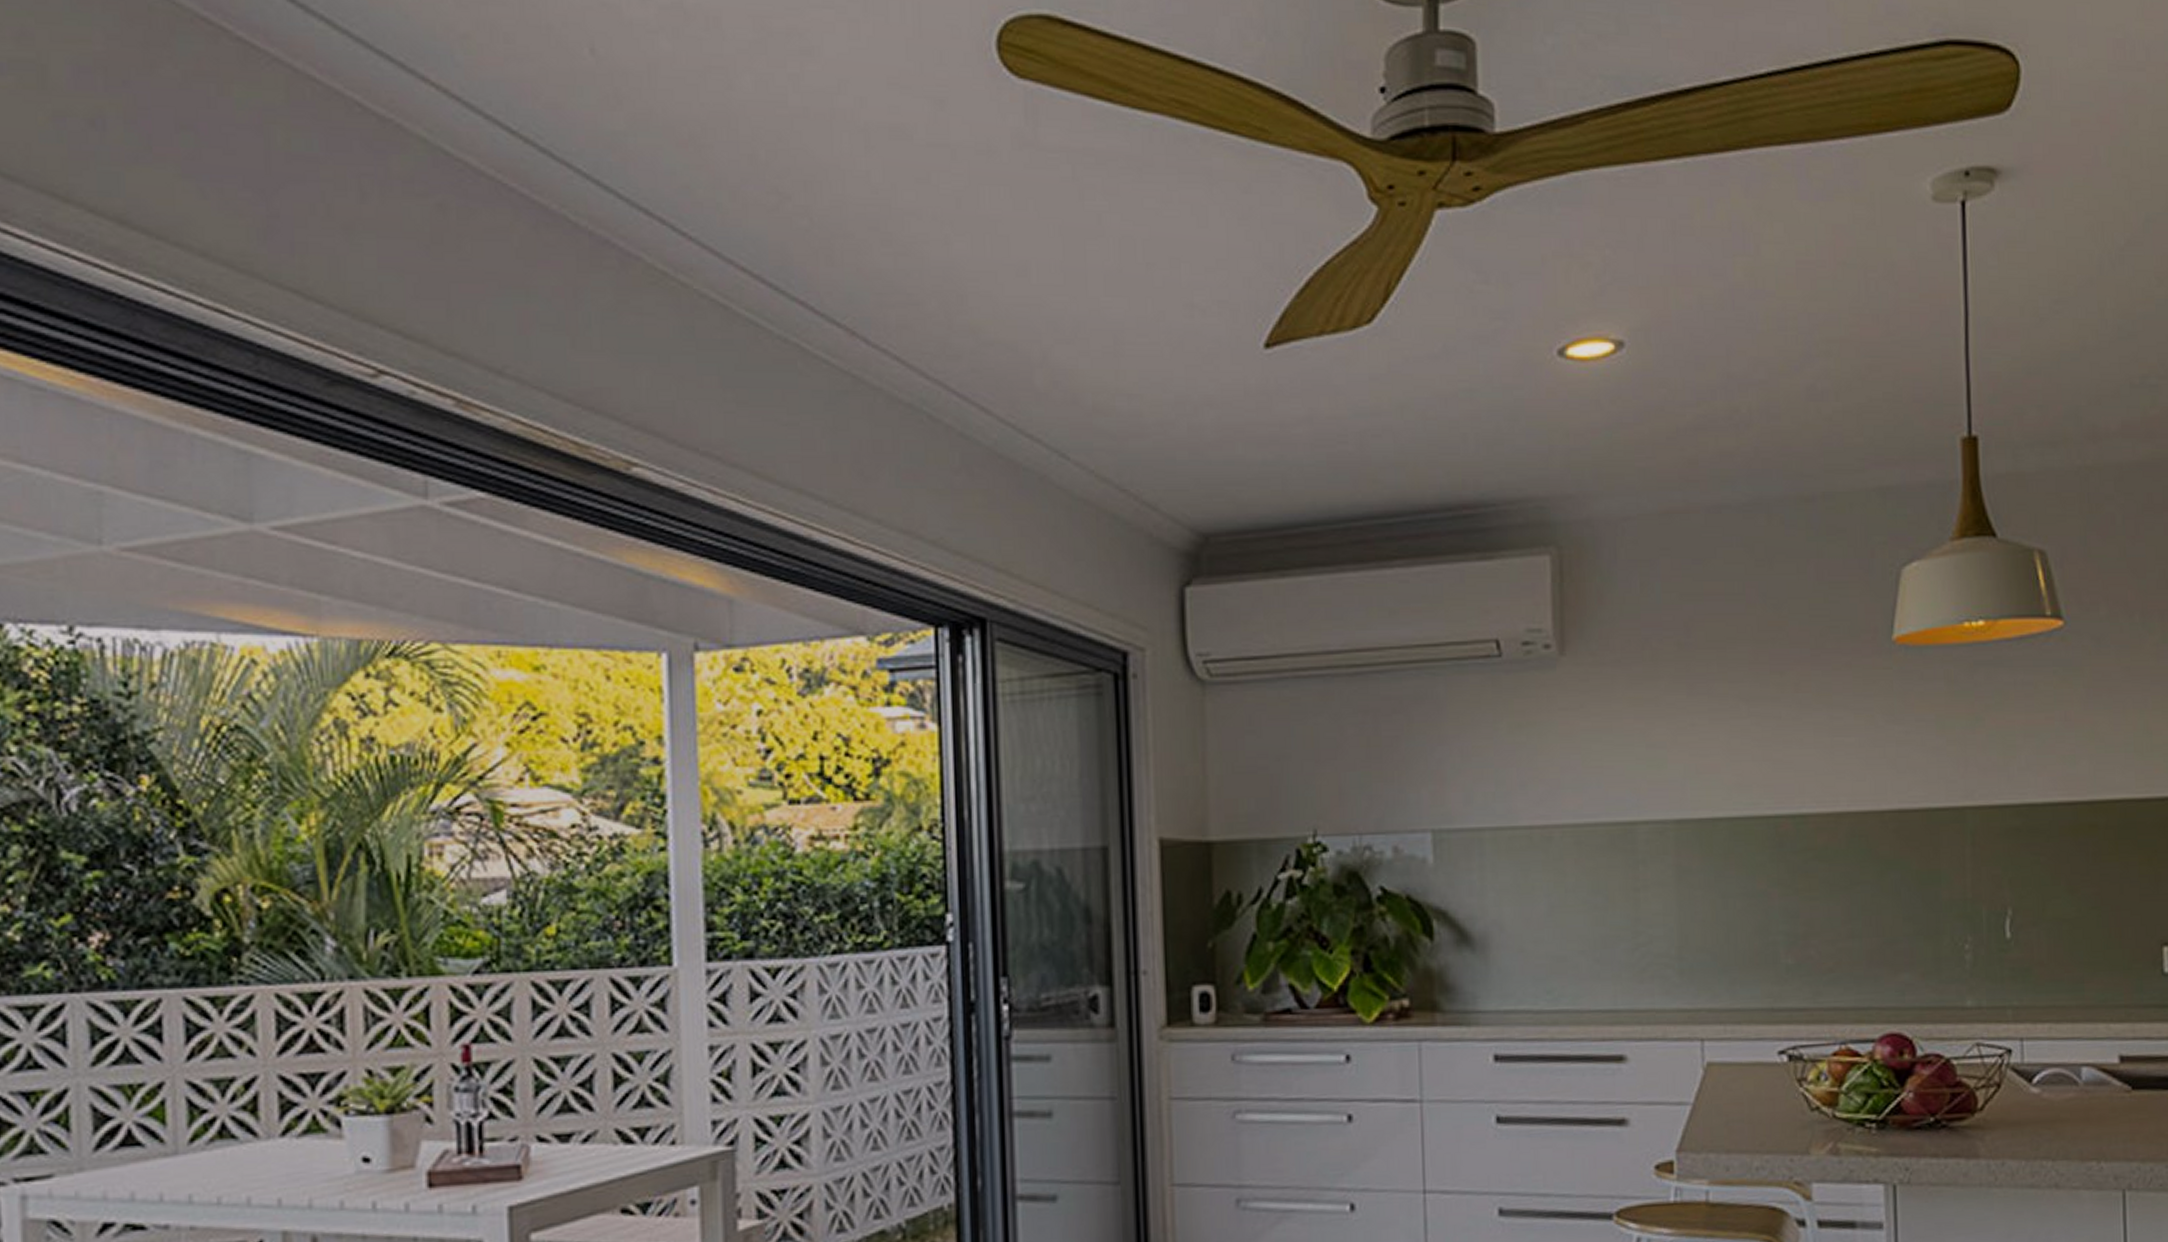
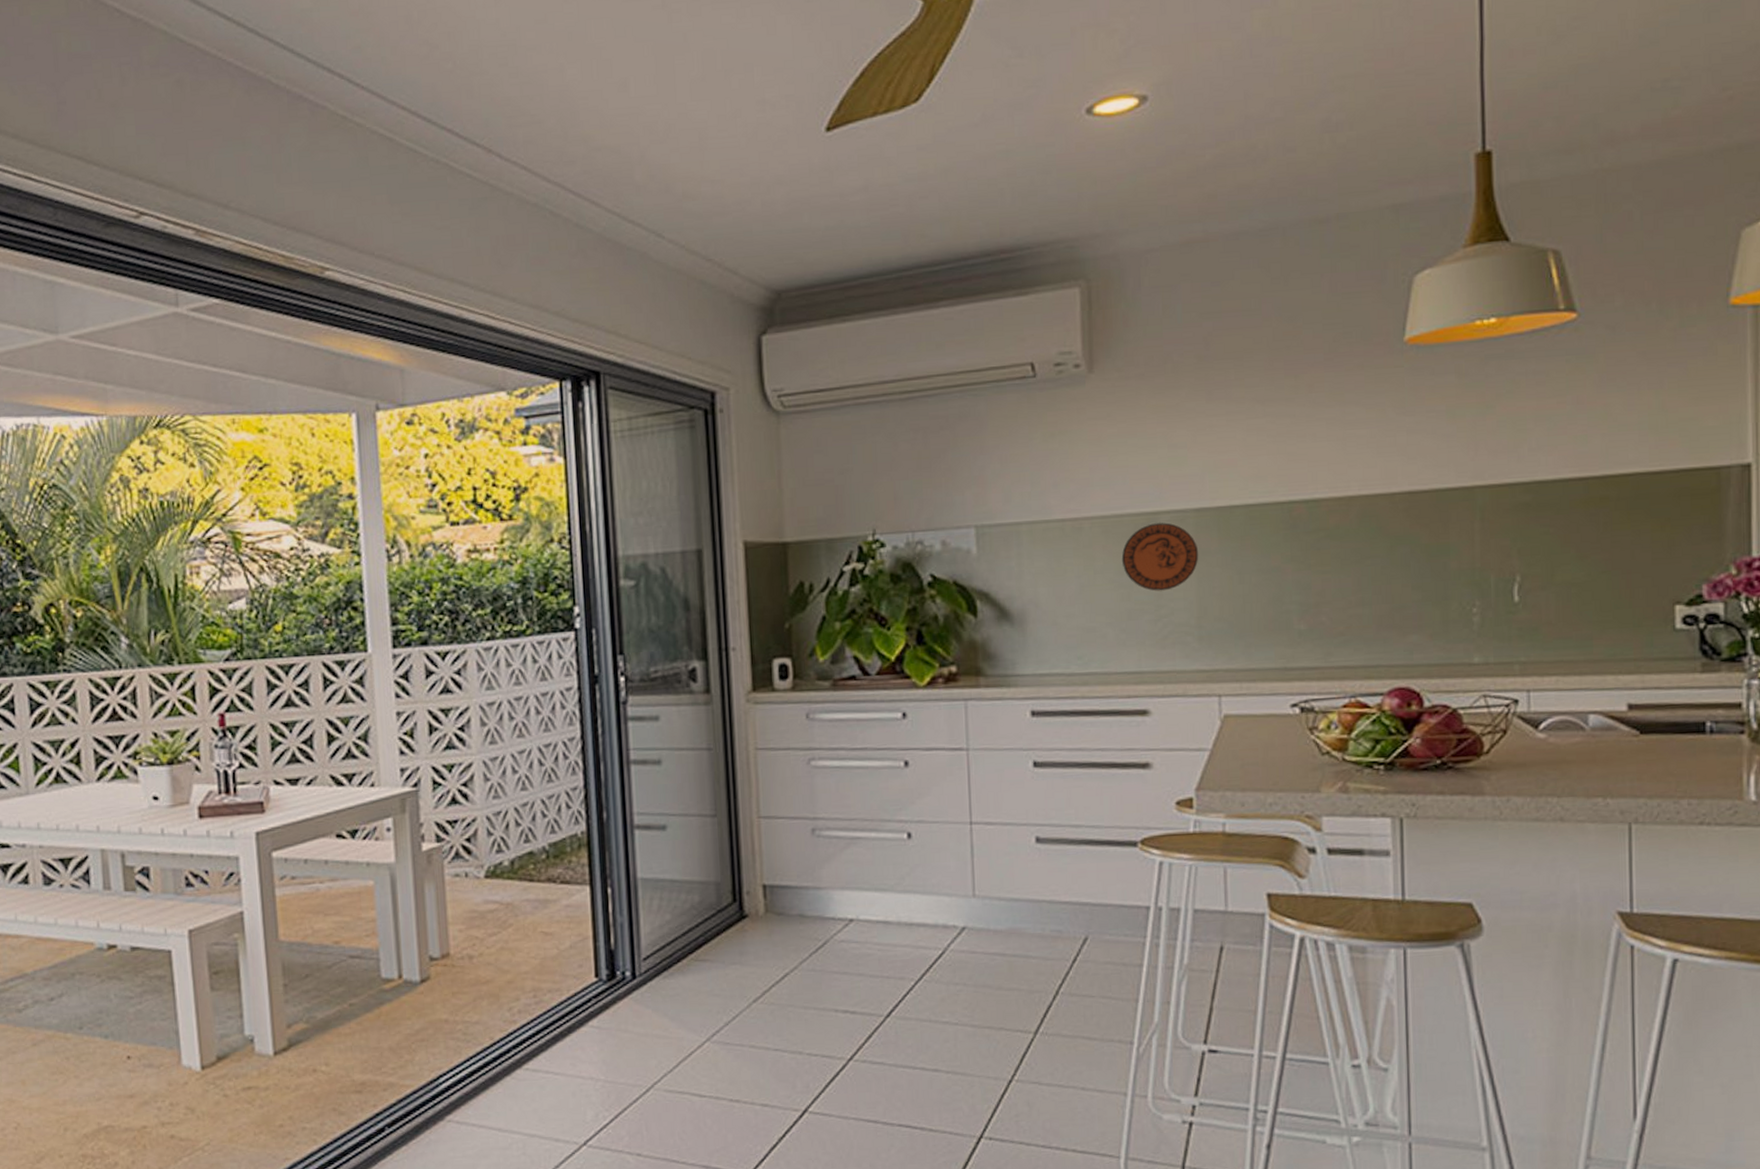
decorative plate: none [1595,835,1680,915] -> present [1121,522,1199,591]

